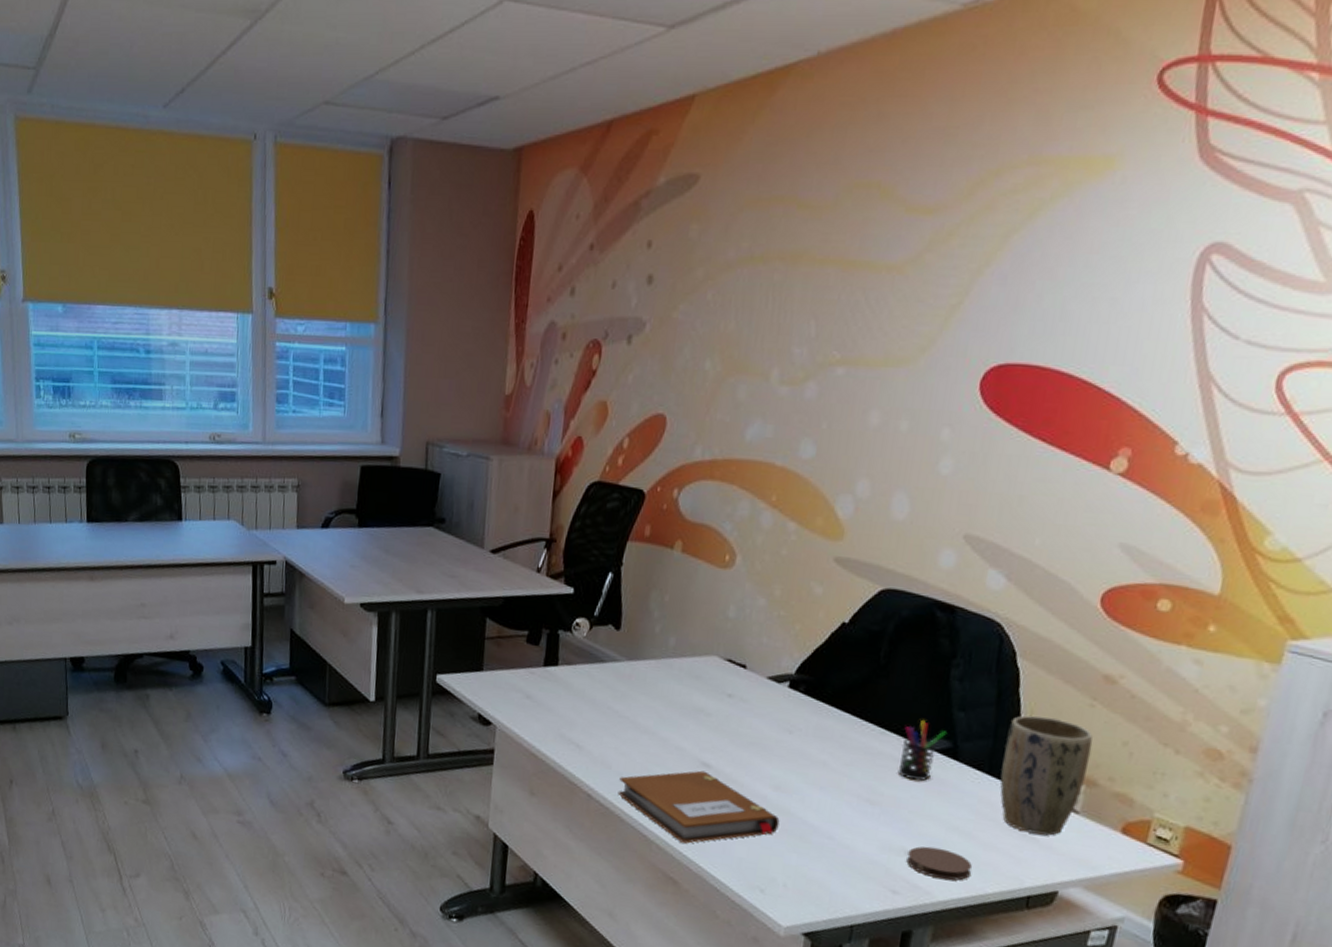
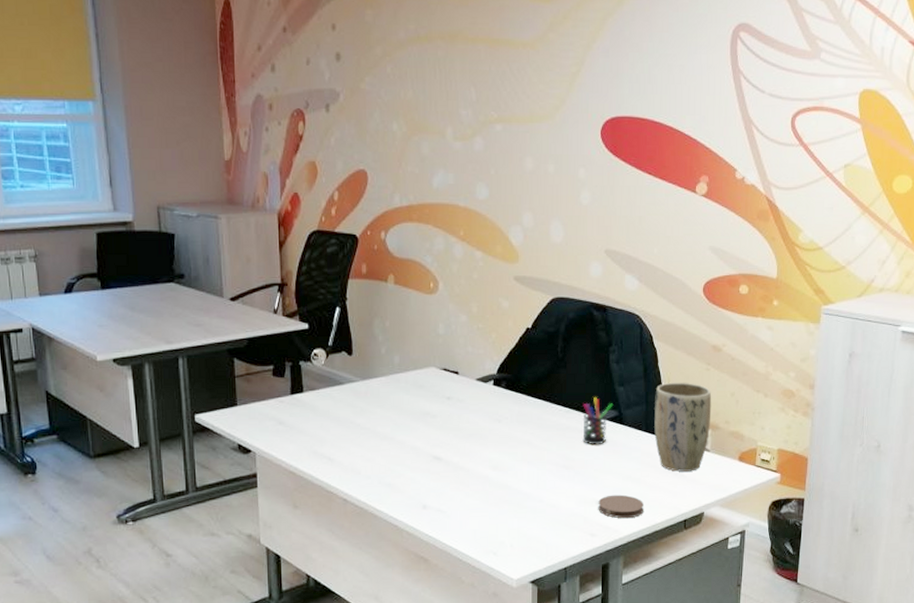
notebook: present [618,770,780,844] -> none [368,463,501,526]

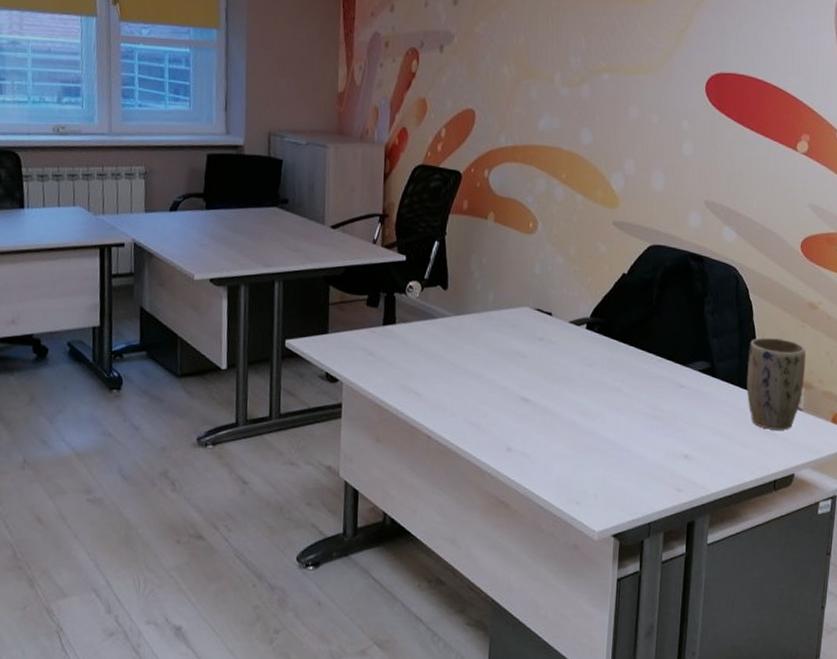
pen holder: present [582,396,614,445] -> none [673,347,706,397]
coaster: present [598,494,644,519] -> none [686,449,733,475]

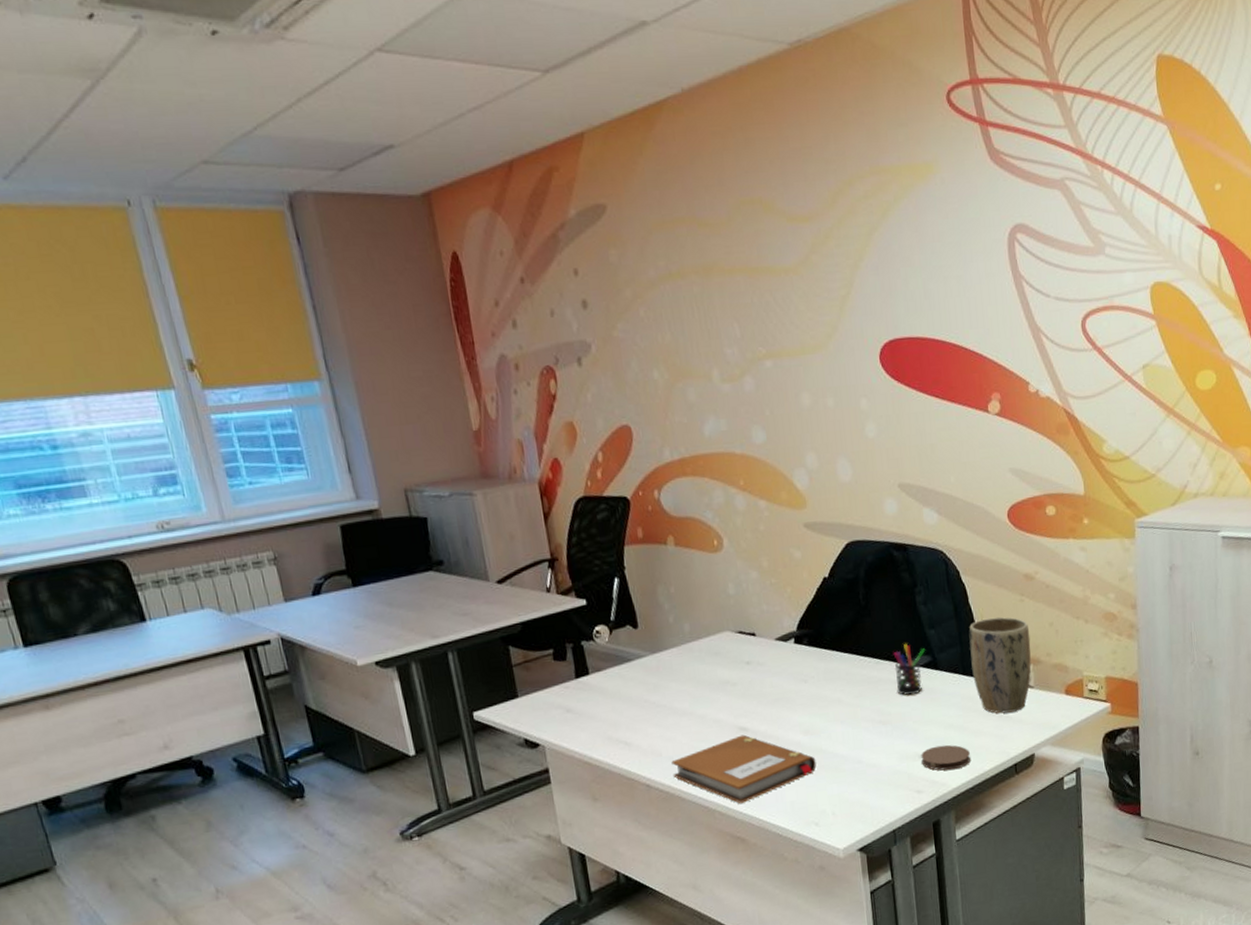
notebook: none [453,405,587,470] -> present [671,734,817,804]
pen holder: none [673,347,706,397] -> present [893,643,926,696]
coaster: none [686,449,733,475] -> present [921,744,970,771]

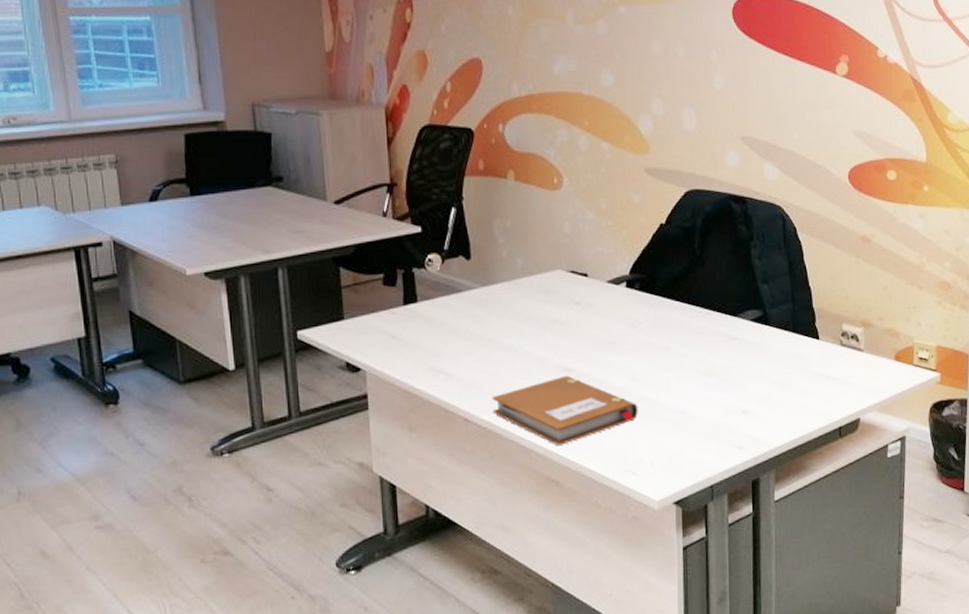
pen holder: present [893,643,926,696] -> none [724,296,757,349]
coaster: present [921,744,970,771] -> none [745,402,794,429]
plant pot: present [969,617,1032,714] -> none [802,277,863,375]

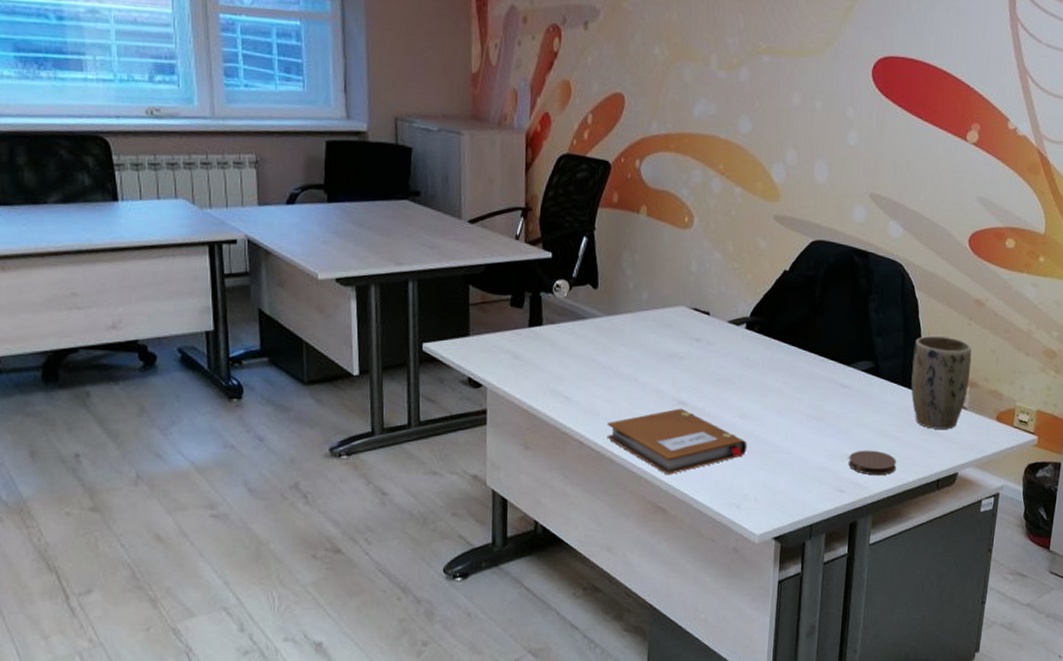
coaster: none [745,402,794,429] -> present [848,450,896,476]
plant pot: none [802,277,863,375] -> present [911,335,972,429]

